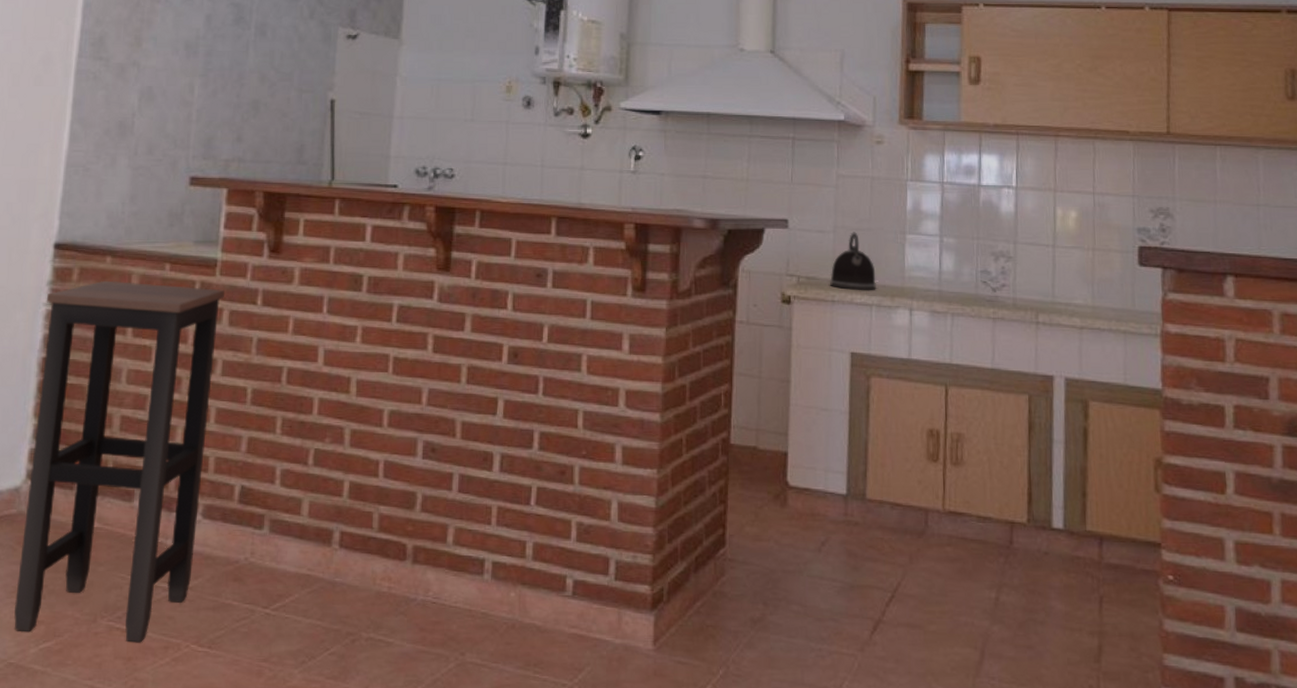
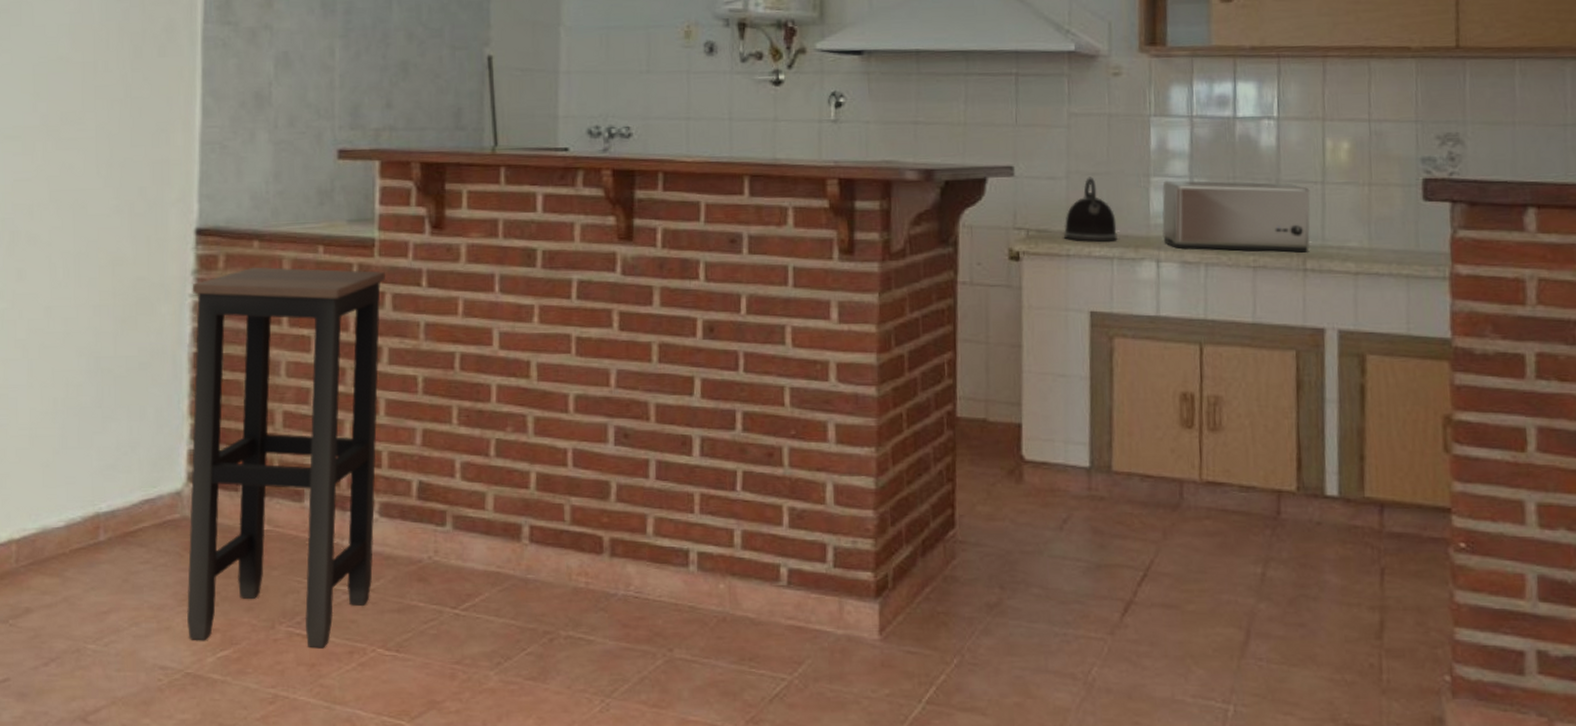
toaster: none [915,238,1043,308] -> present [1162,180,1310,254]

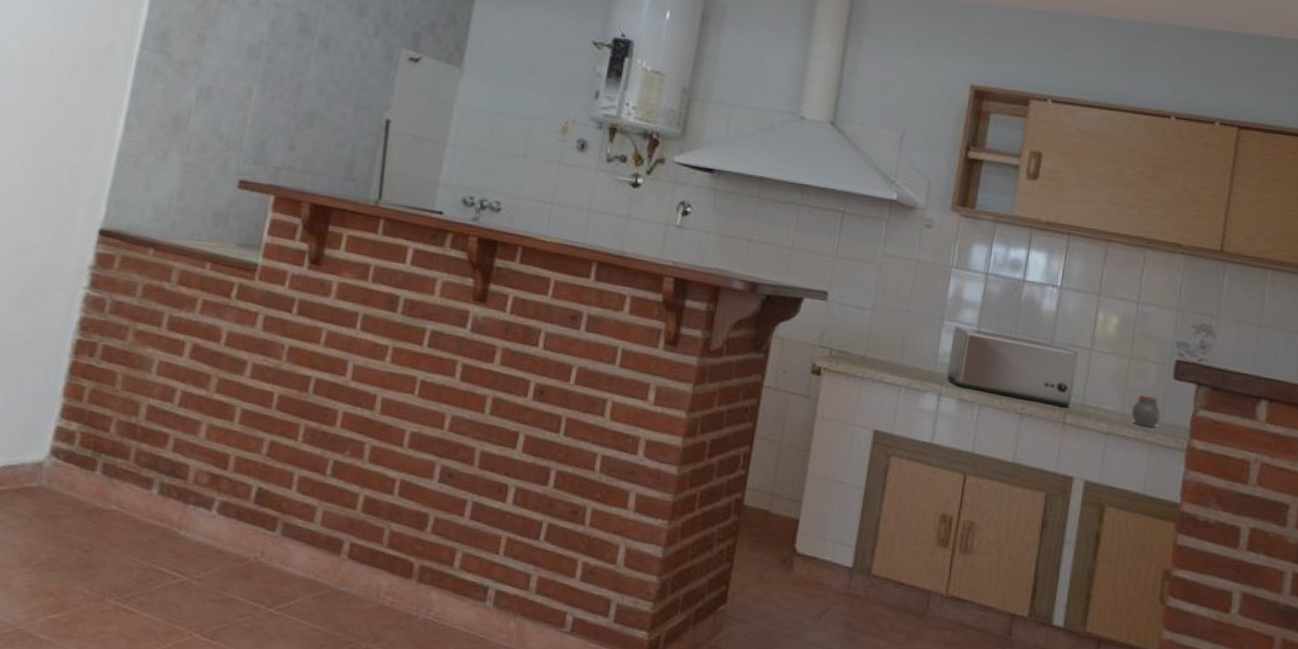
bar stool: present [187,266,386,649] -> none [25,271,263,626]
kettle: present [1064,177,1118,243] -> none [862,311,909,373]
jar: none [1380,223,1415,260] -> present [1131,394,1162,429]

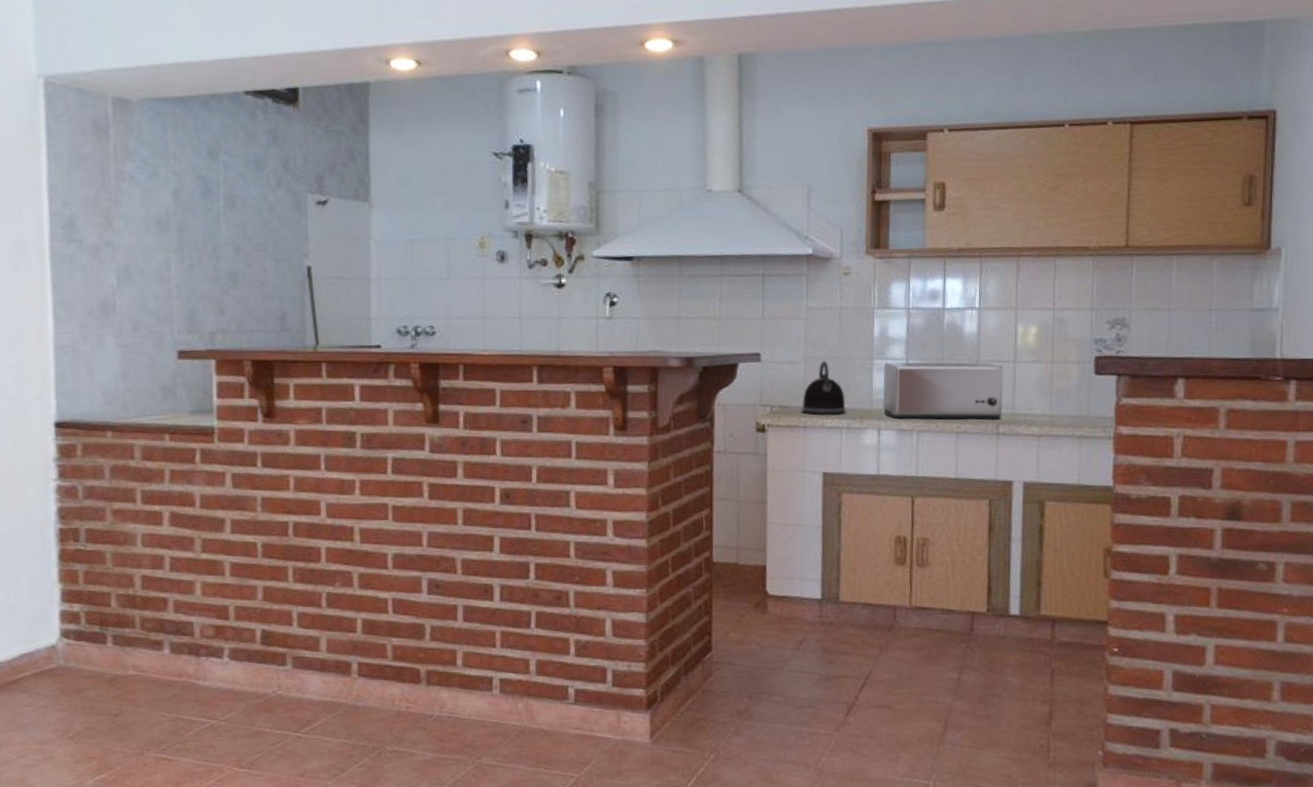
kettle: none [862,311,909,373] -> present [802,361,846,416]
jar: present [1131,394,1162,429] -> none [1059,394,1087,424]

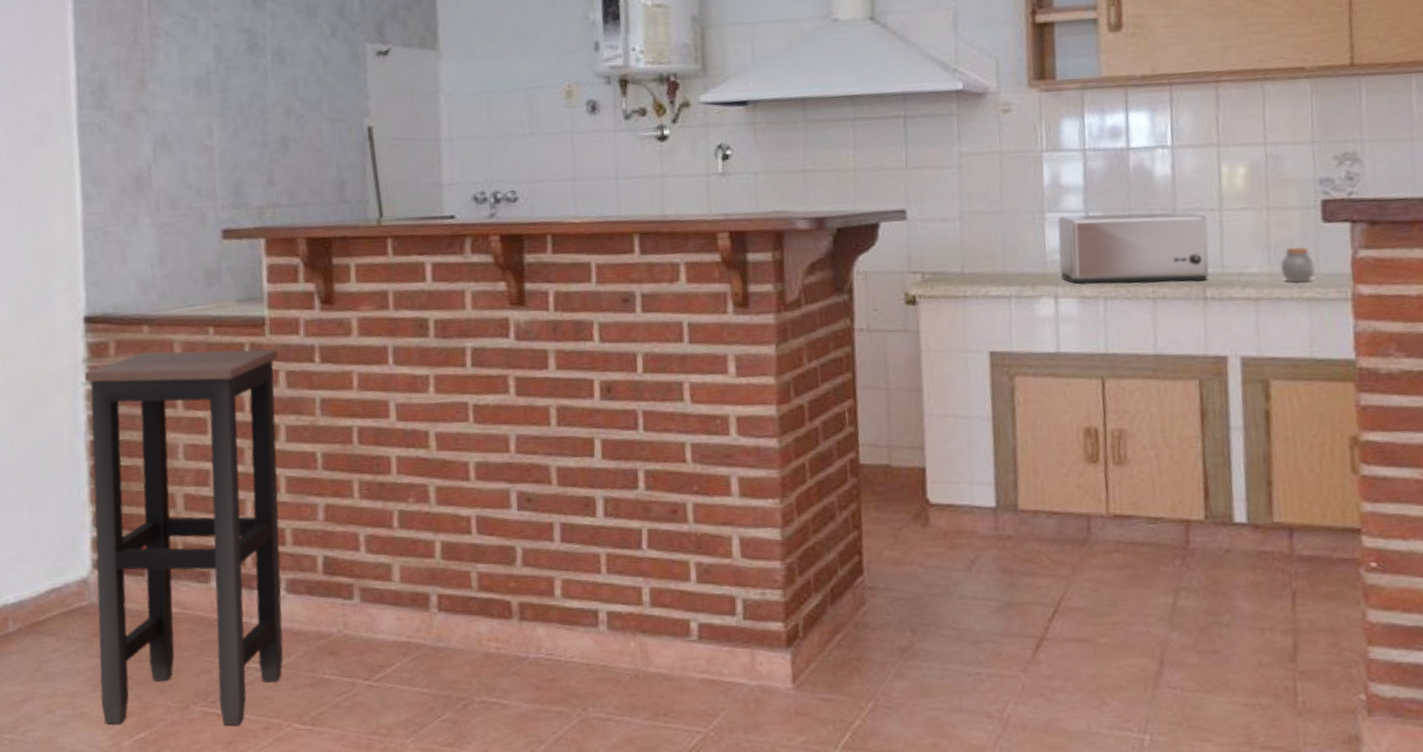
bar stool: none [54,453,226,769] -> present [84,349,283,726]
kettle: present [802,361,846,416] -> none [960,216,1014,283]
jar: none [1059,394,1087,424] -> present [1280,247,1316,283]

